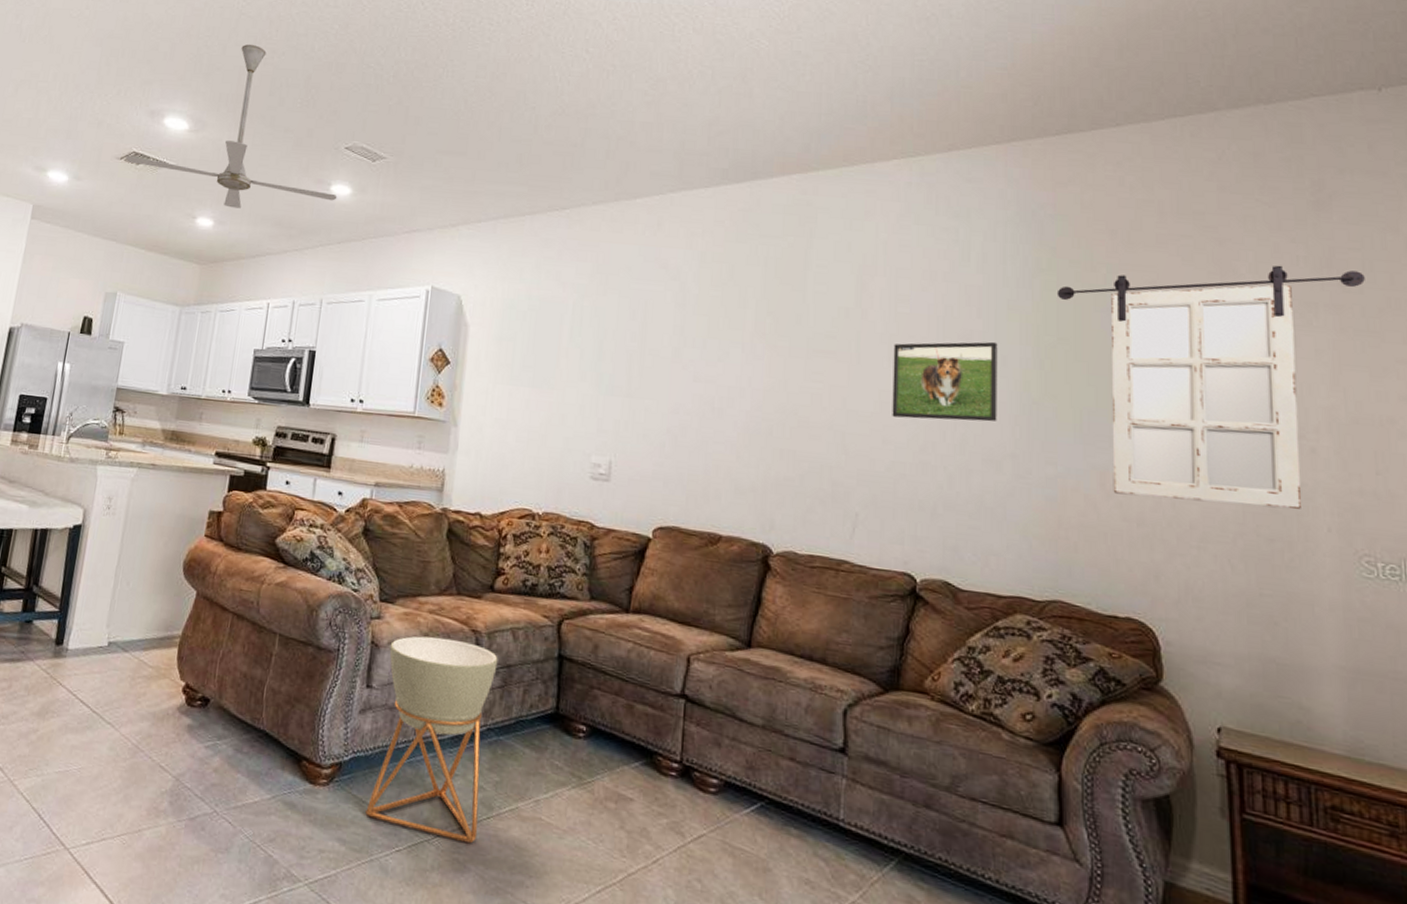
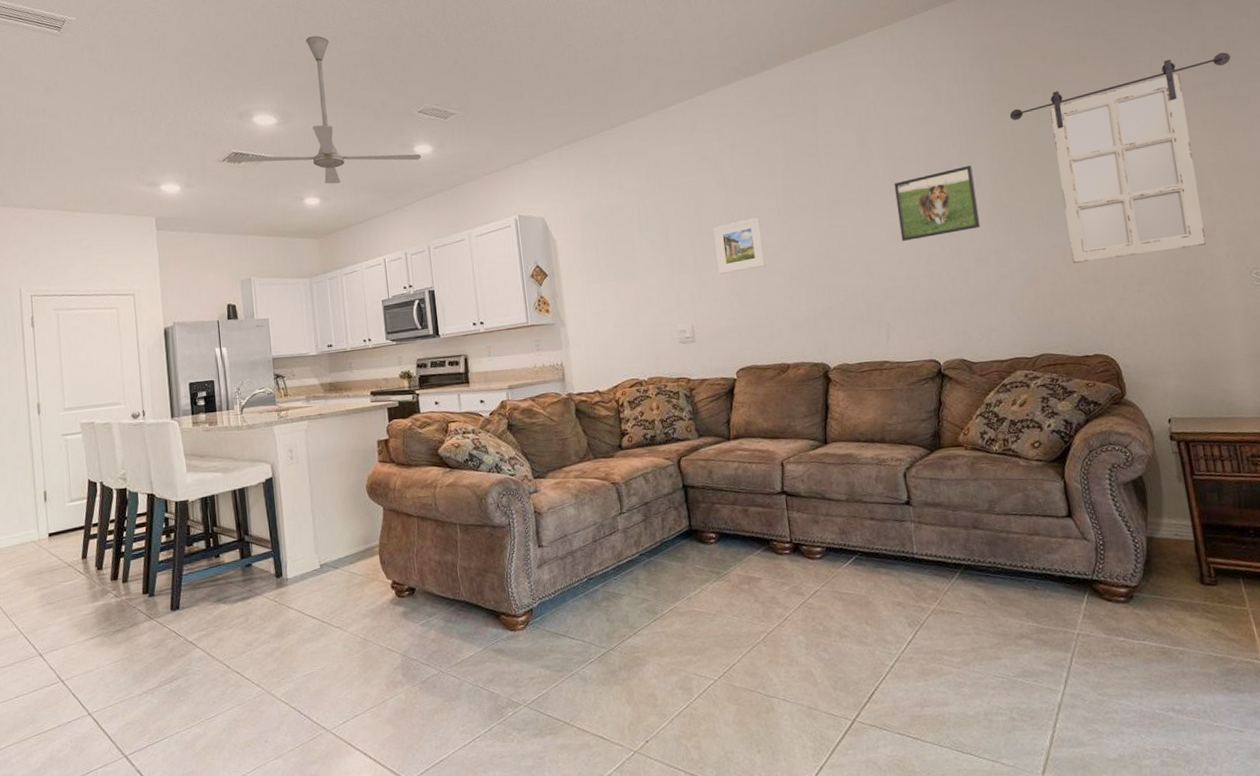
planter: present [365,636,498,843] -> none [549,493,649,644]
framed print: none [655,348,718,410] -> present [713,217,766,274]

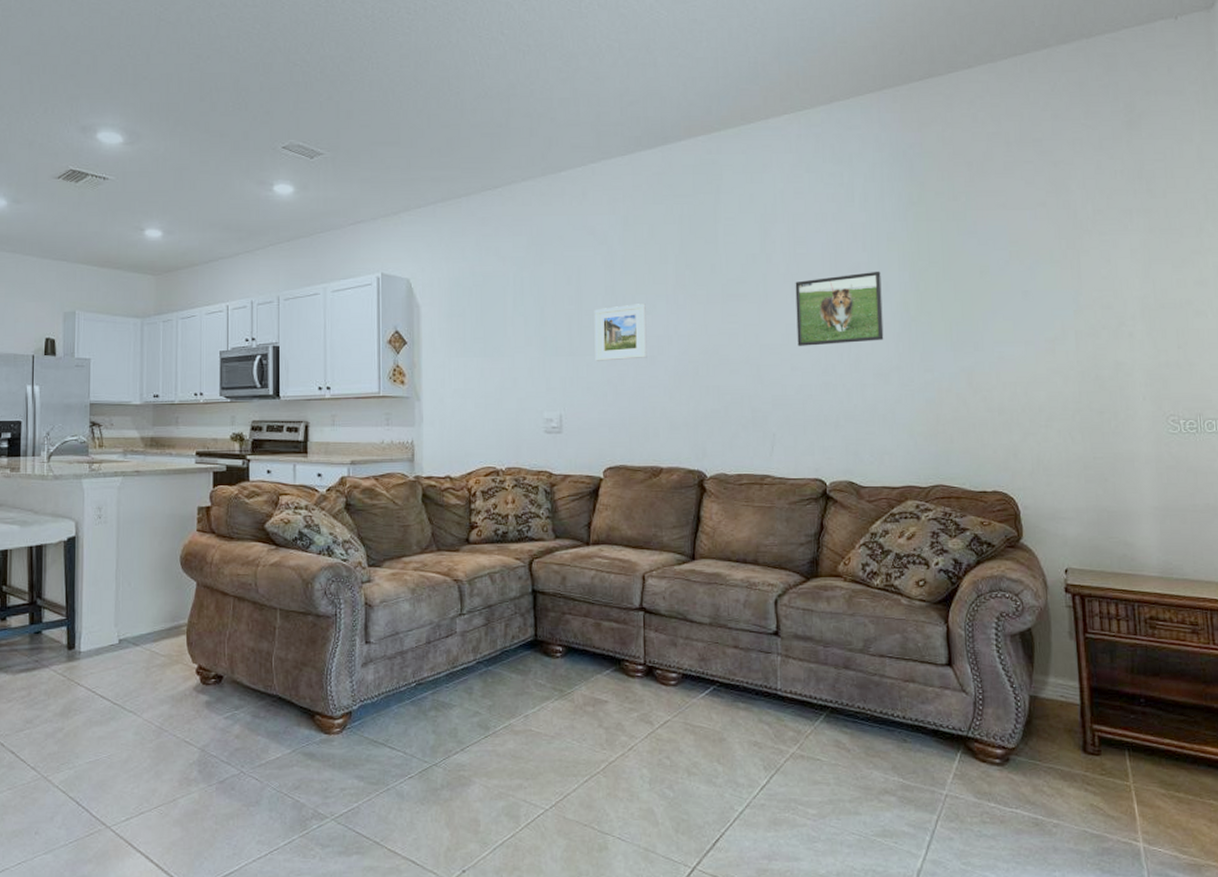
ceiling fan: present [227,35,422,184] -> none [63,50,281,217]
home mirror: present [1009,52,1231,263] -> none [926,179,1167,390]

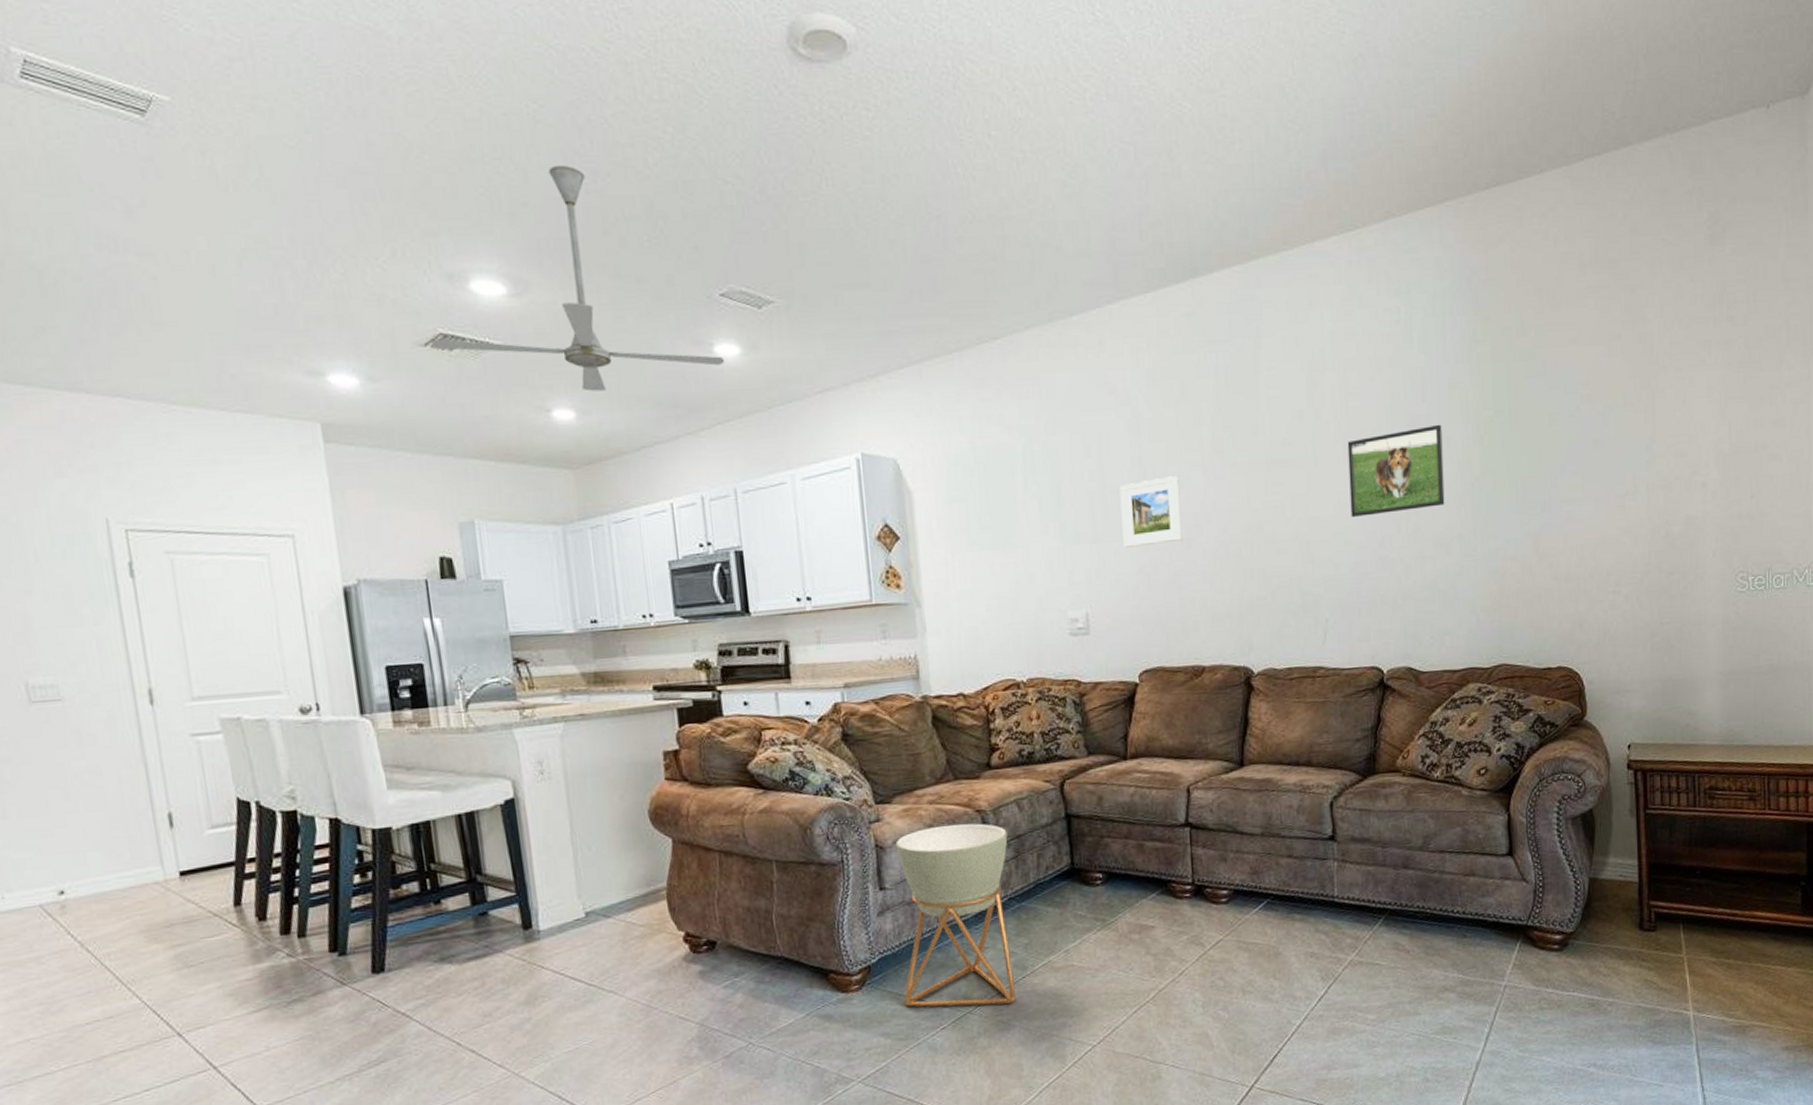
ceiling fan: none [63,50,281,217] -> present [431,164,725,392]
planter: none [378,590,480,760] -> present [895,823,1016,1007]

